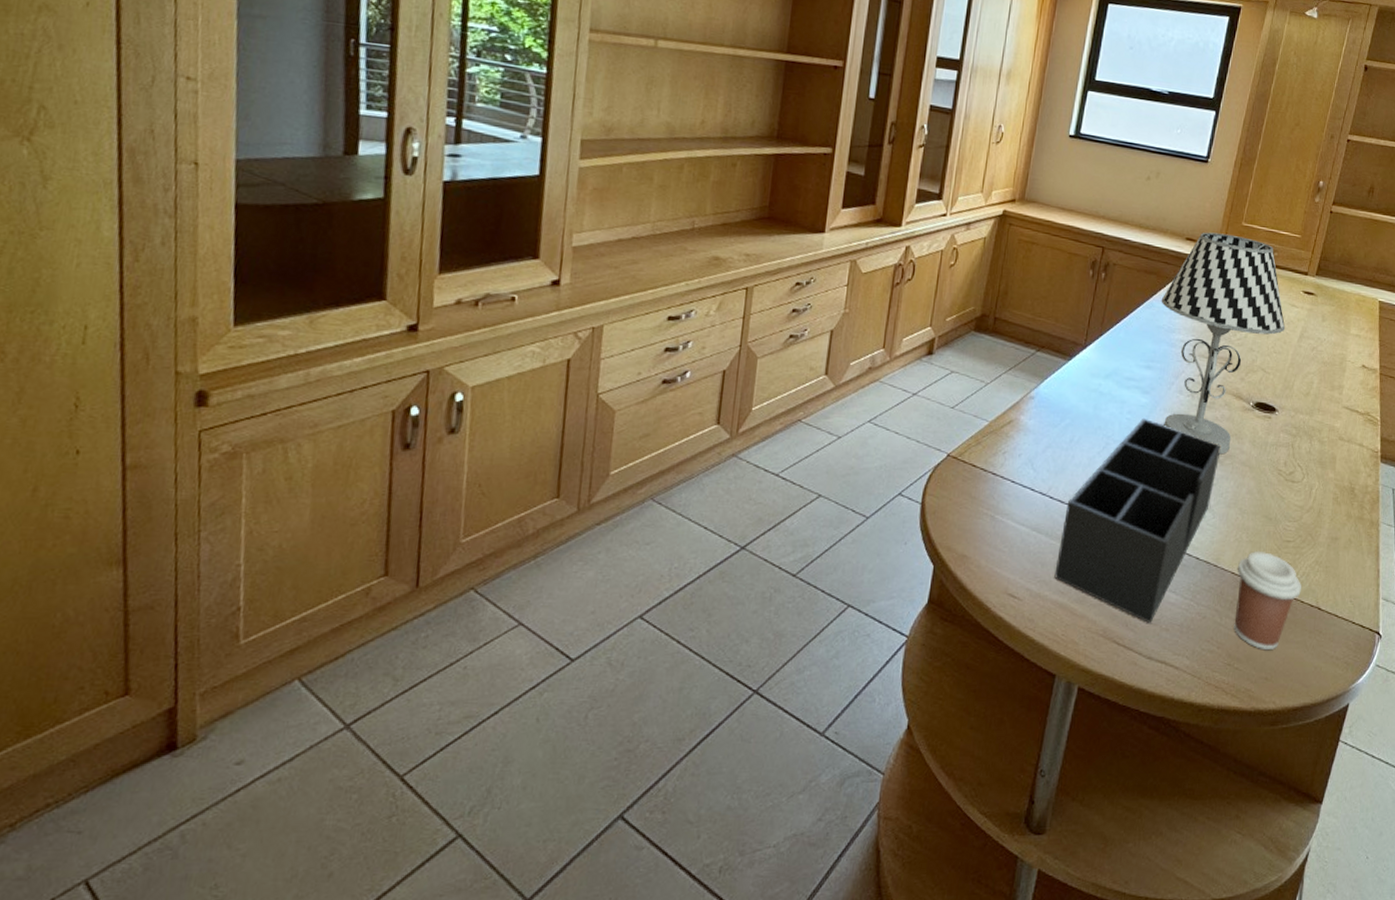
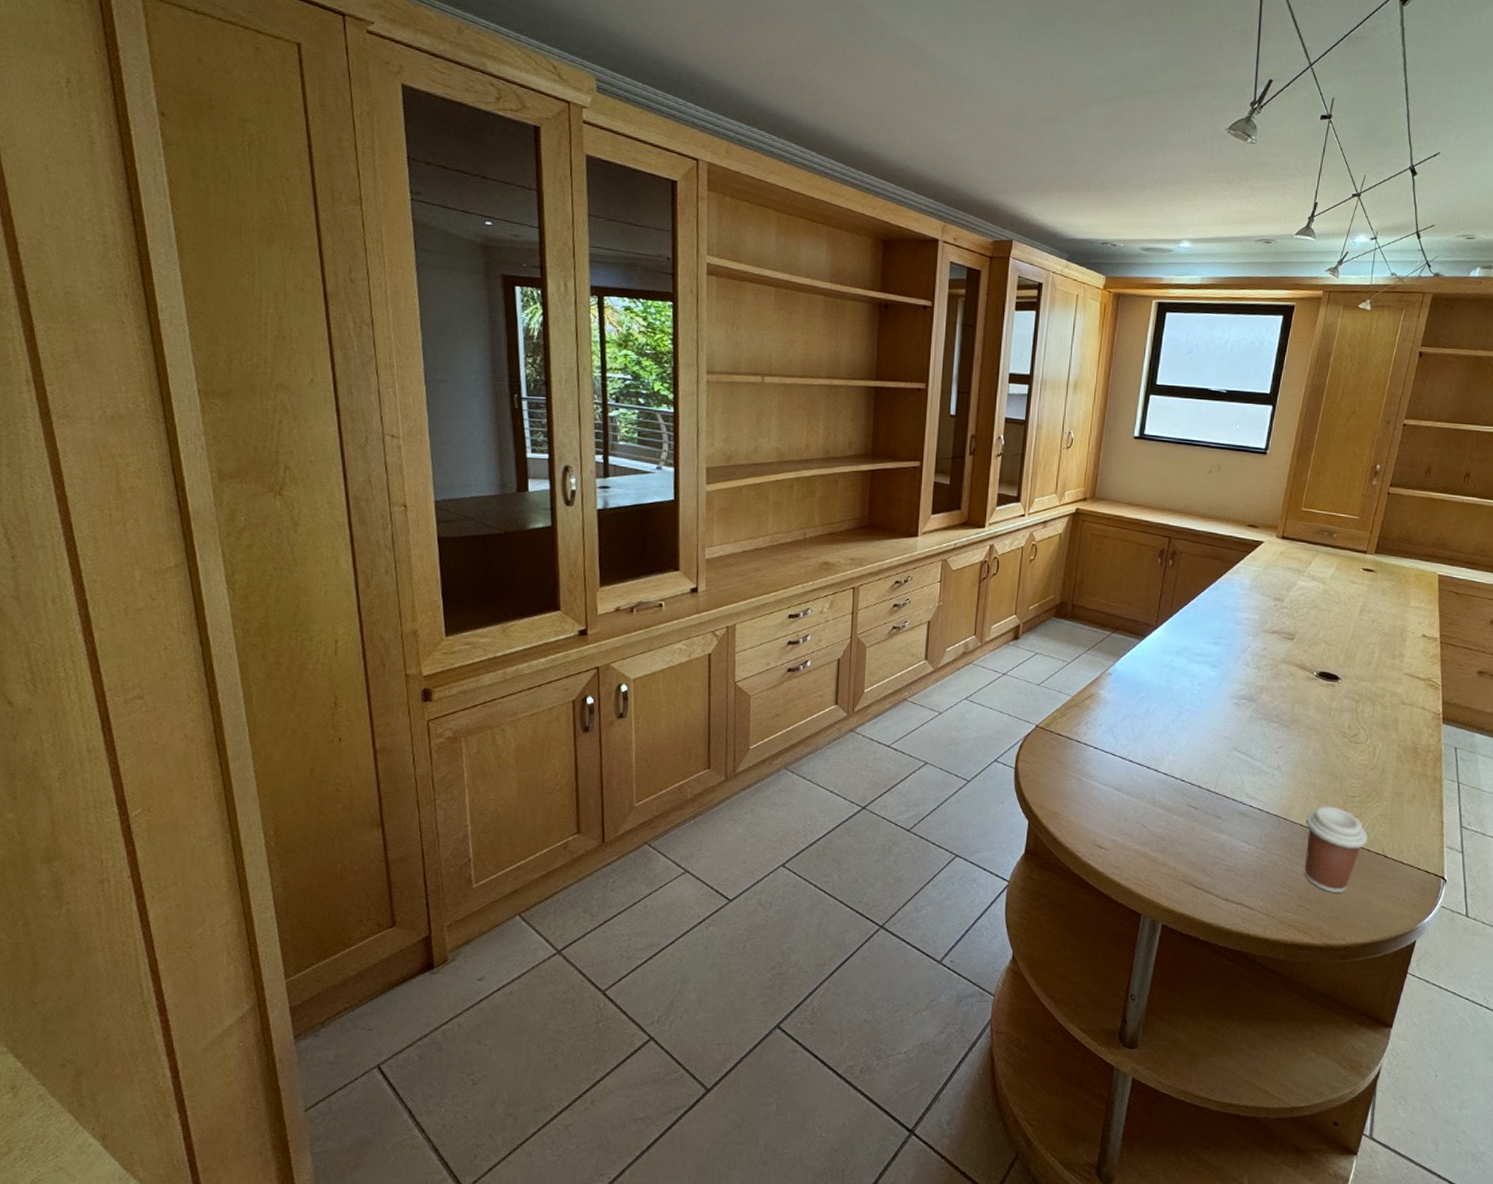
desk organizer: present [1054,418,1221,623] -> none [1136,689,1287,869]
table lamp: present [1161,232,1286,455] -> none [1226,518,1346,720]

